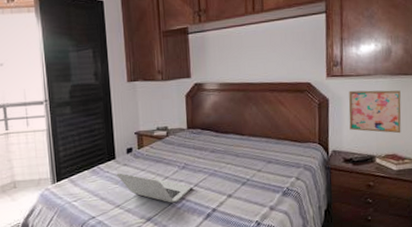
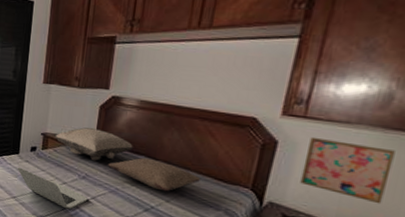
pillow: none [149,117,222,149] -> present [55,127,133,161]
pillow: none [203,135,281,163] -> present [108,157,202,192]

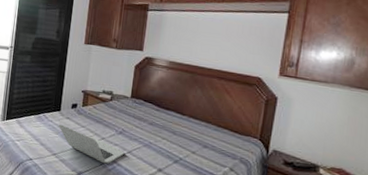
pillow: present [55,127,133,161] -> none [95,85,164,117]
pillow: present [108,157,202,192] -> none [142,113,221,144]
wall art: present [300,136,395,204] -> none [295,93,359,149]

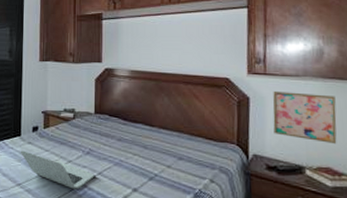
wall art: none [295,93,359,149] -> present [272,90,337,145]

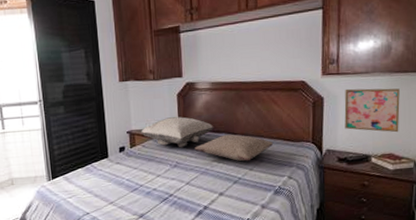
laptop: present [20,150,94,189] -> none [109,171,183,201]
pillow: none [56,101,130,135] -> present [141,116,213,148]
pillow: none [110,125,195,157] -> present [195,134,274,162]

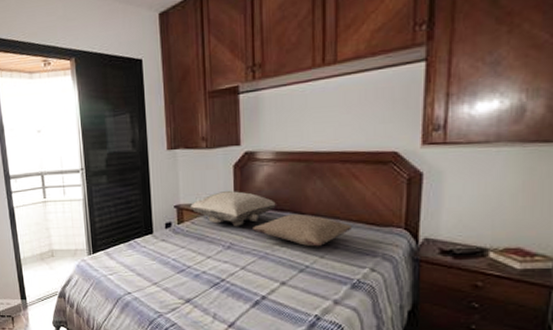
wall art: present [344,88,400,133] -> none [451,162,536,221]

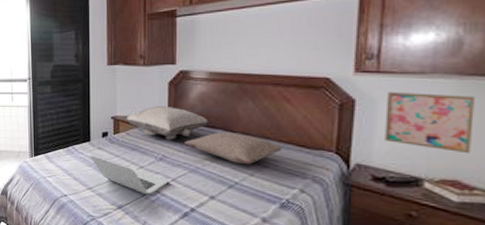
laptop: none [153,249,237,286] -> present [90,156,168,195]
wall art: none [451,162,536,221] -> present [385,91,475,154]

